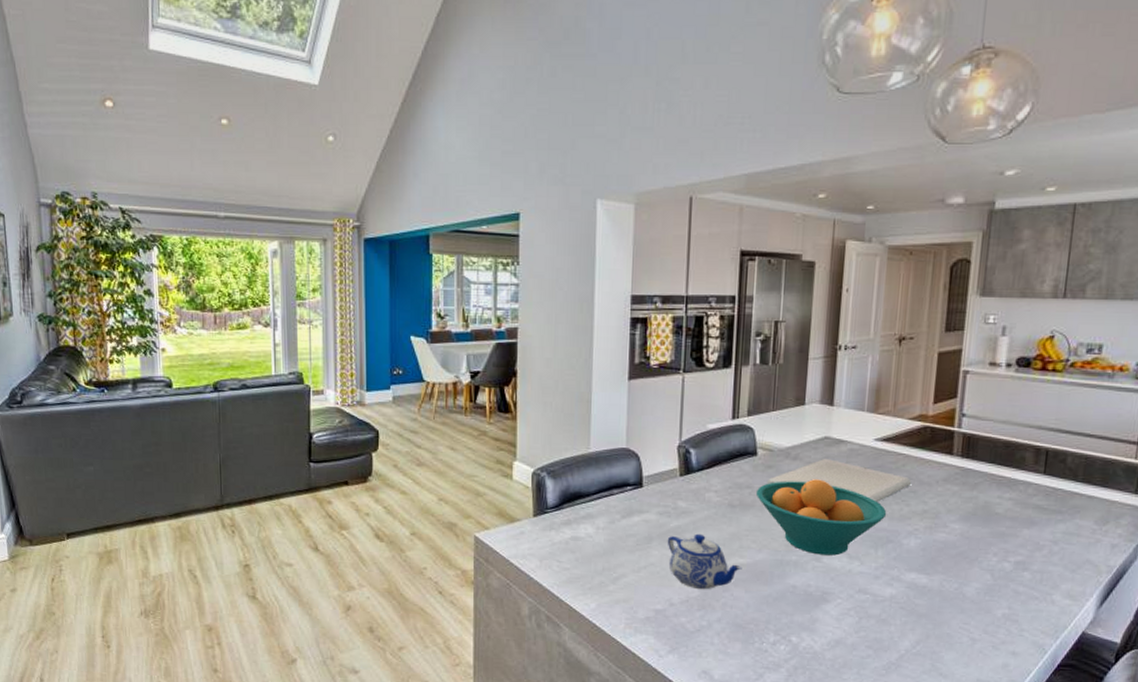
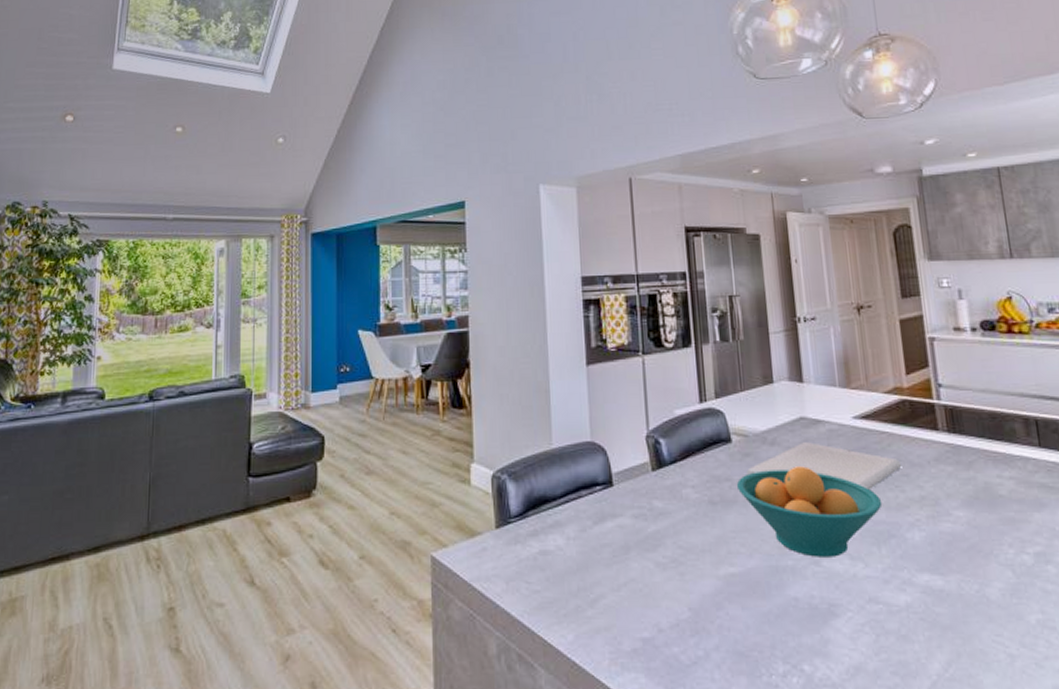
teapot: present [667,533,742,590] -> none [646,539,734,609]

